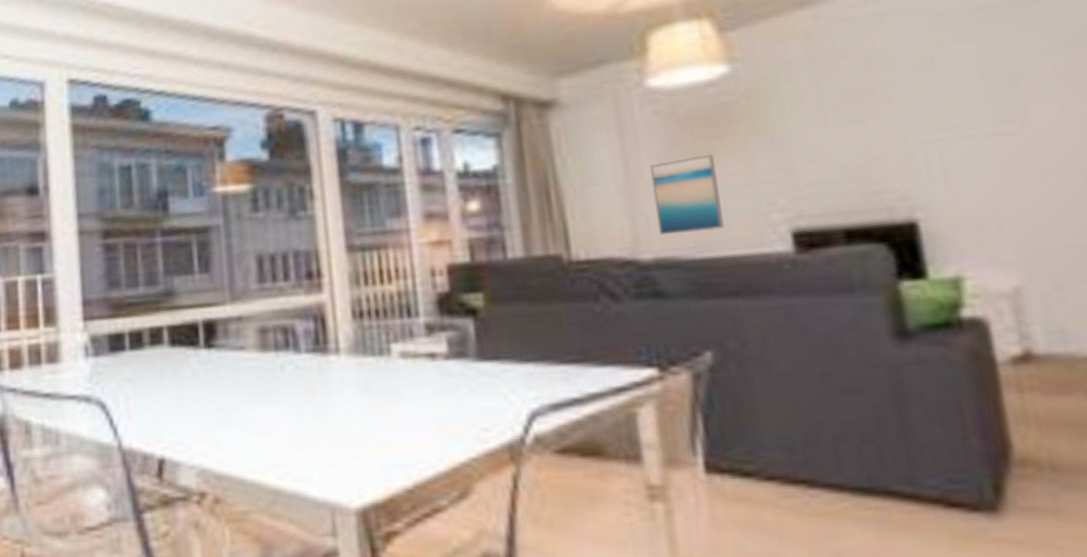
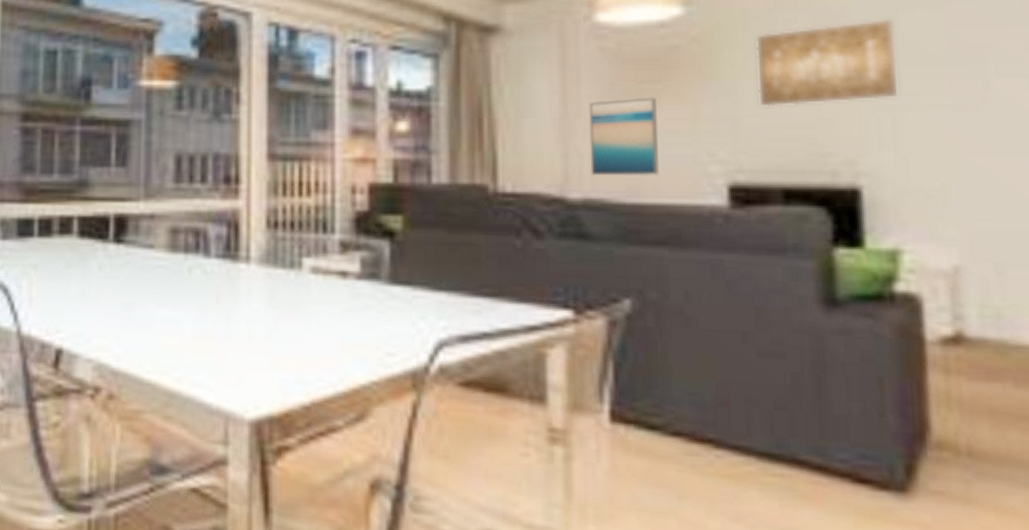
wall art: none [801,57,943,152] -> present [756,18,900,107]

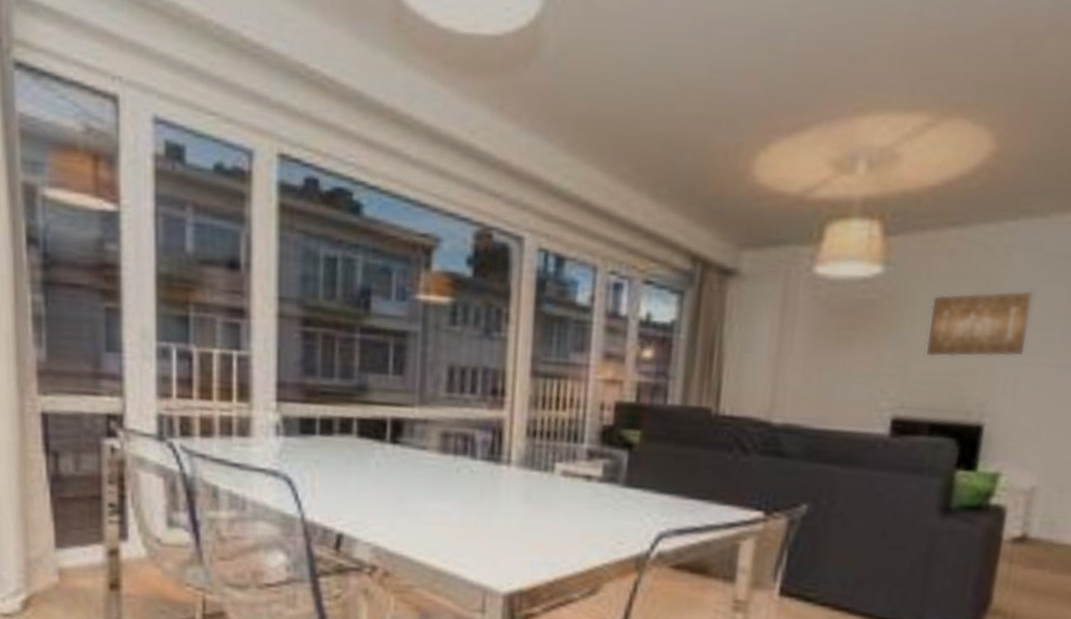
wall art: present [588,97,659,177] -> none [792,342,851,408]

